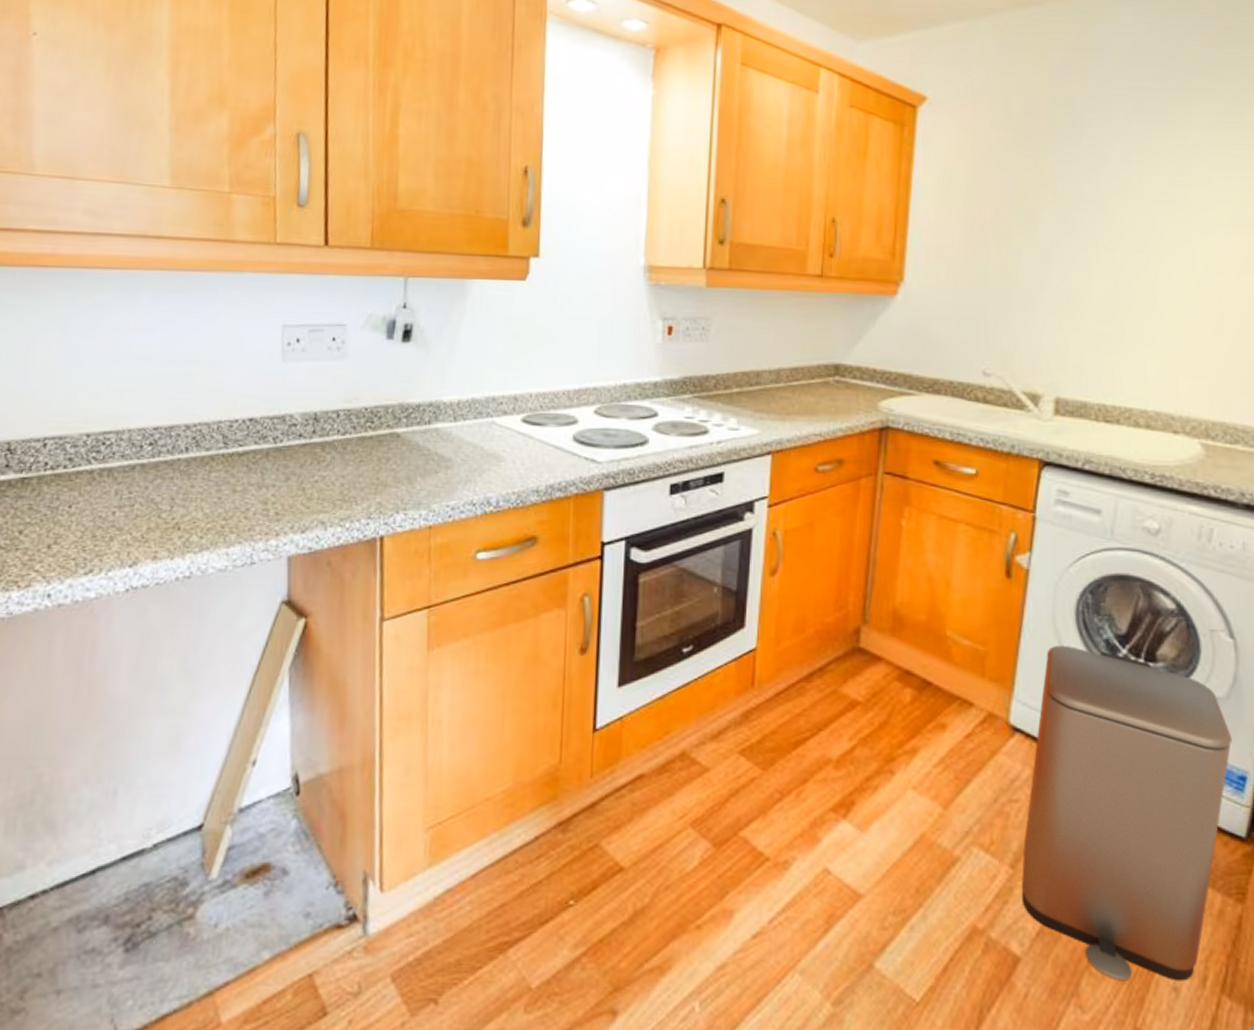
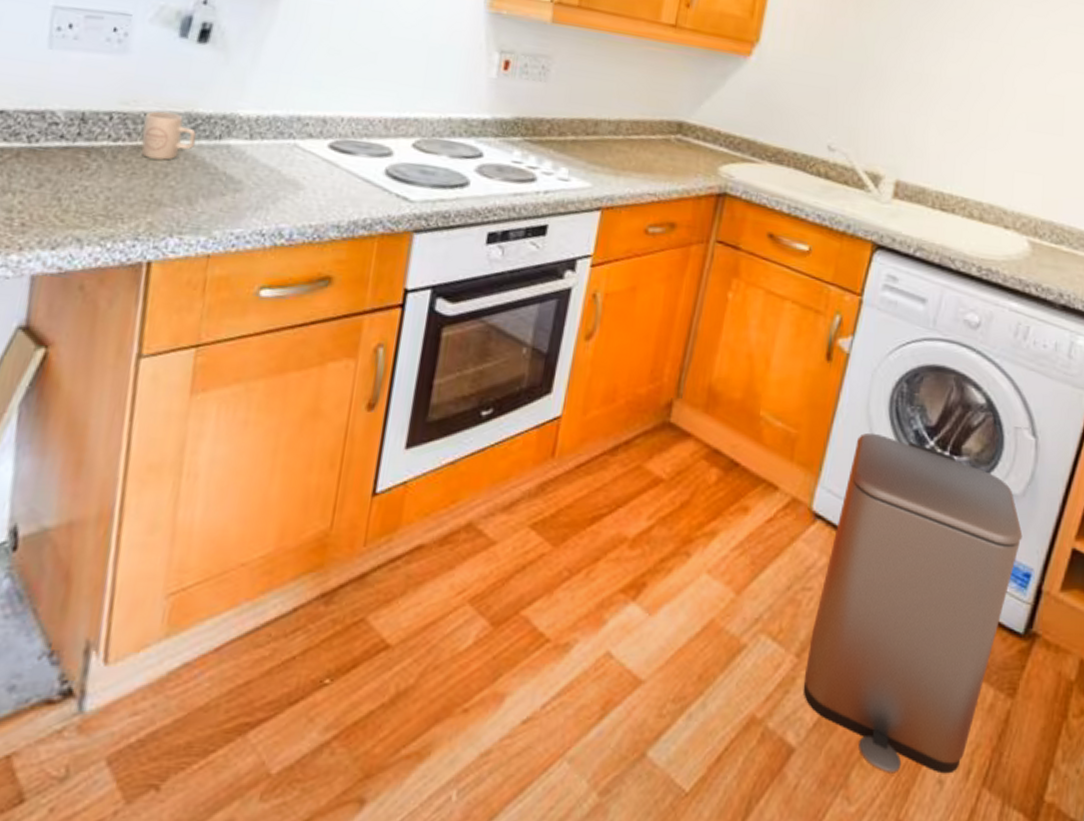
mug: none [364,405,410,447] -> present [141,111,196,161]

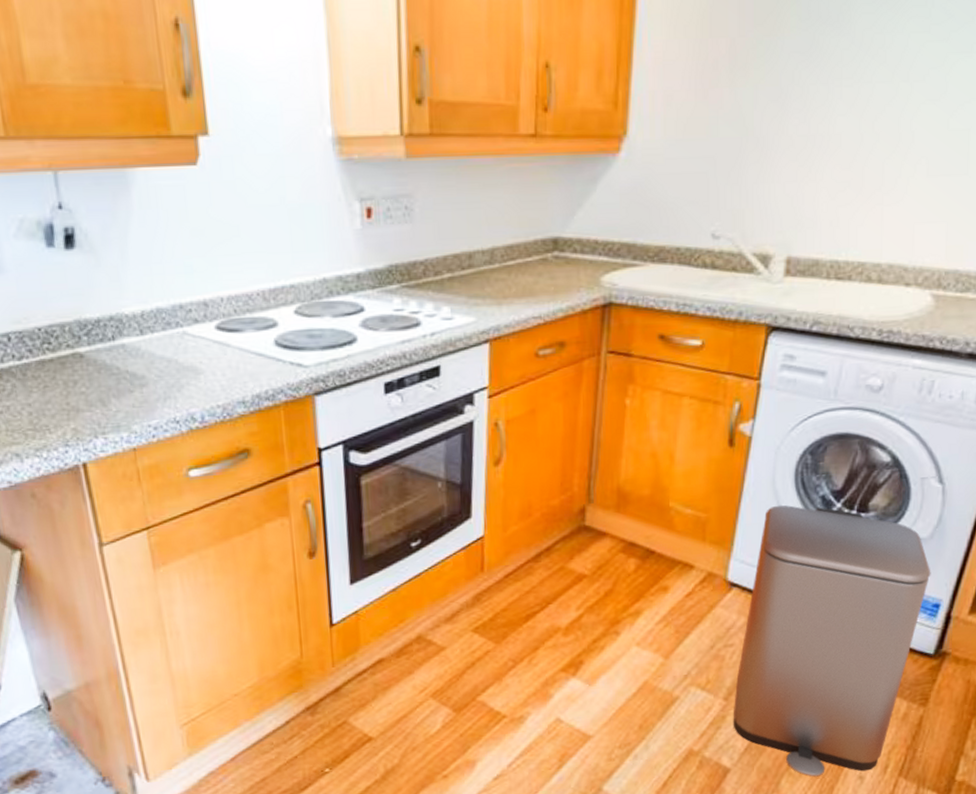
mug: present [141,111,196,161] -> none [39,323,93,370]

